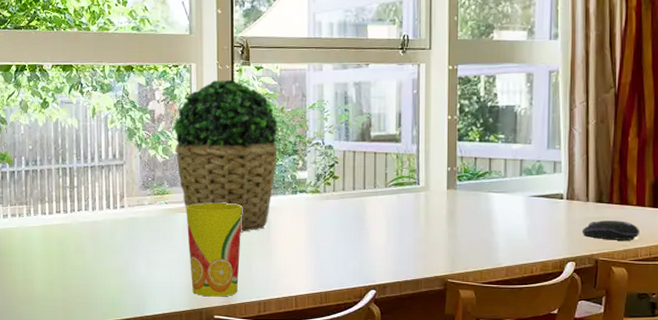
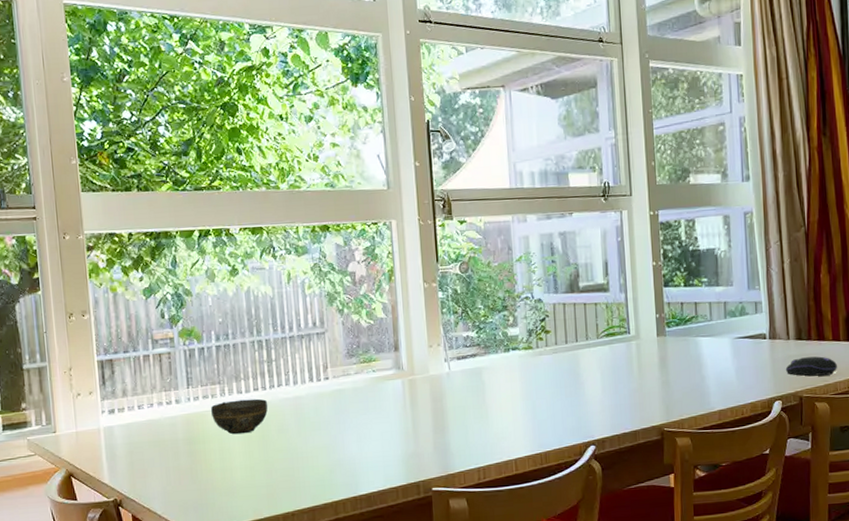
cup: none [18,220,68,251] -> present [211,398,268,435]
potted plant: present [173,80,279,232] -> none [376,236,487,396]
cup: present [186,203,243,297] -> none [395,366,456,468]

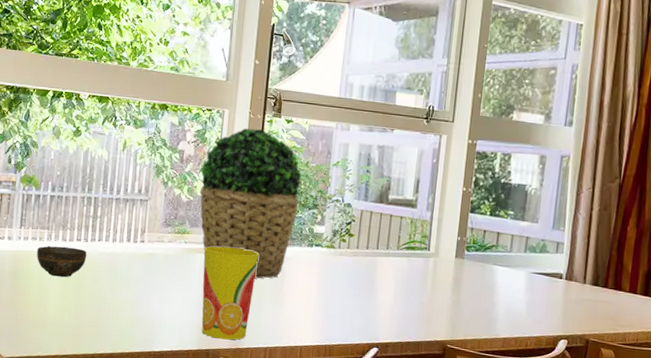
potted plant: none [376,236,487,396] -> present [199,128,302,279]
cup: none [395,366,456,468] -> present [201,246,260,340]
computer mouse: present [785,356,837,376] -> none [576,303,630,325]

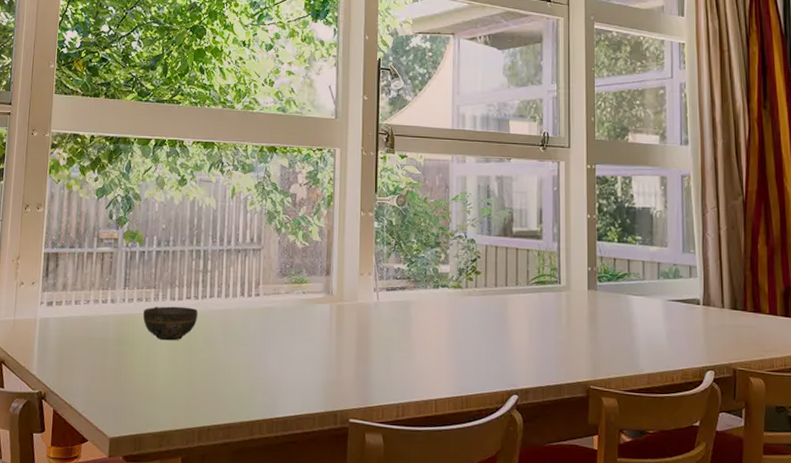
potted plant: present [199,128,302,279] -> none [315,167,421,328]
cup: present [201,246,260,340] -> none [324,294,383,398]

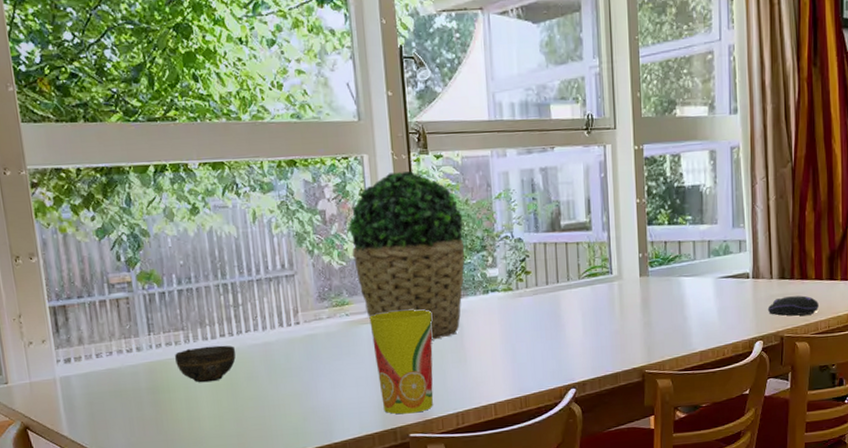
potted plant: none [315,167,421,328] -> present [348,171,465,340]
cup: none [324,294,383,398] -> present [369,309,434,414]
computer mouse: none [719,328,774,350] -> present [767,295,819,316]

